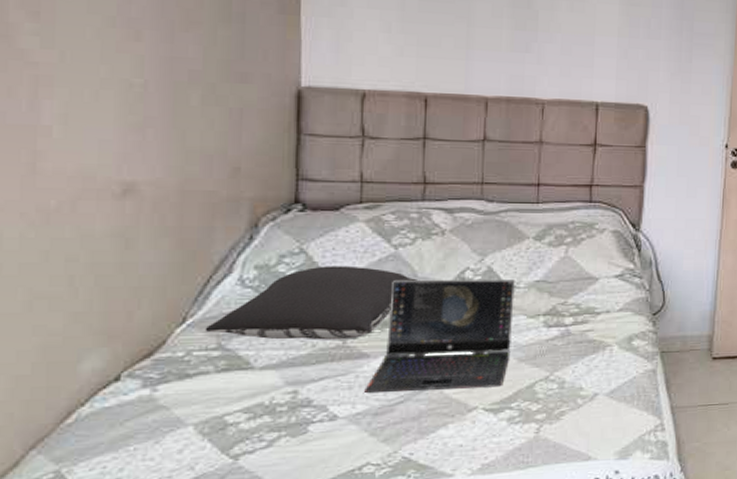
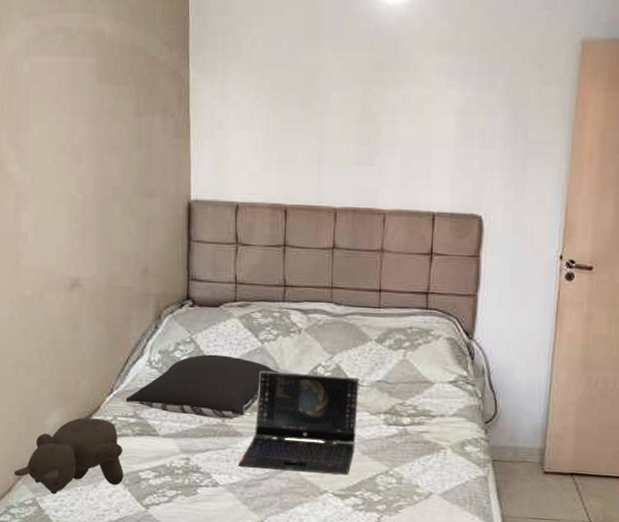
teddy bear: none [23,356,202,461] -> present [14,417,124,494]

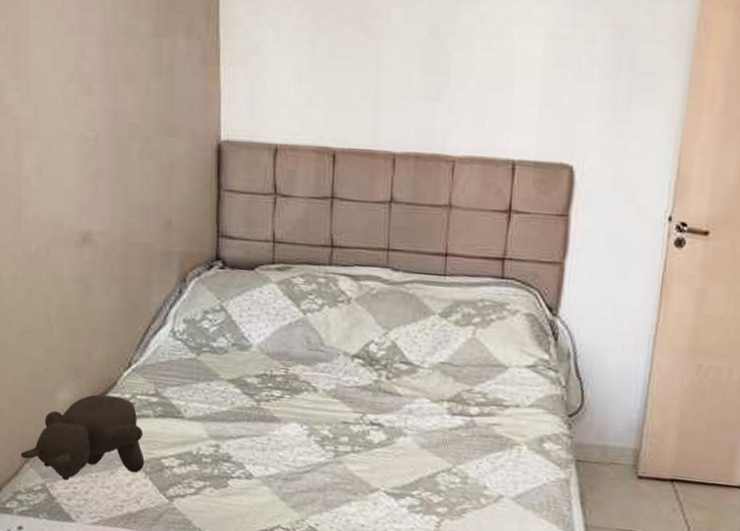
pillow: present [125,354,280,419] -> none [145,325,325,402]
laptop computer: present [237,370,359,475] -> none [274,346,419,472]

